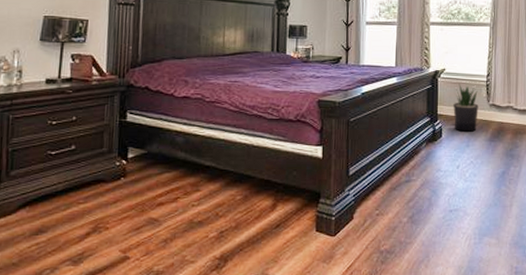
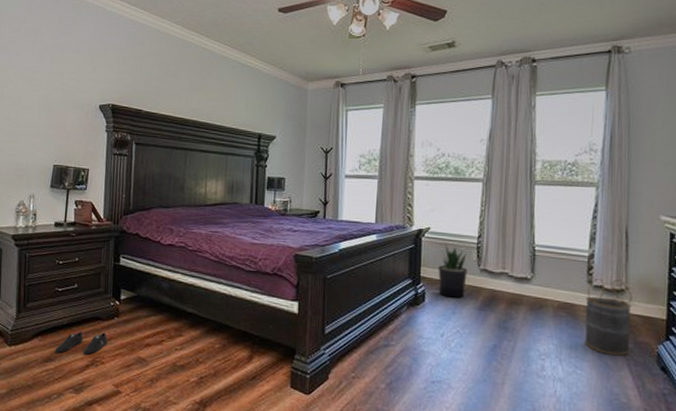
shoe: none [47,195,113,223] -> present [54,331,108,355]

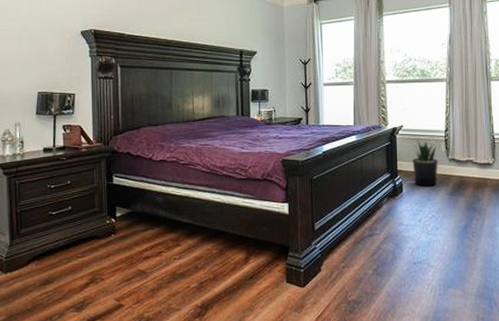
shoe: present [54,331,108,355] -> none [52,250,106,275]

